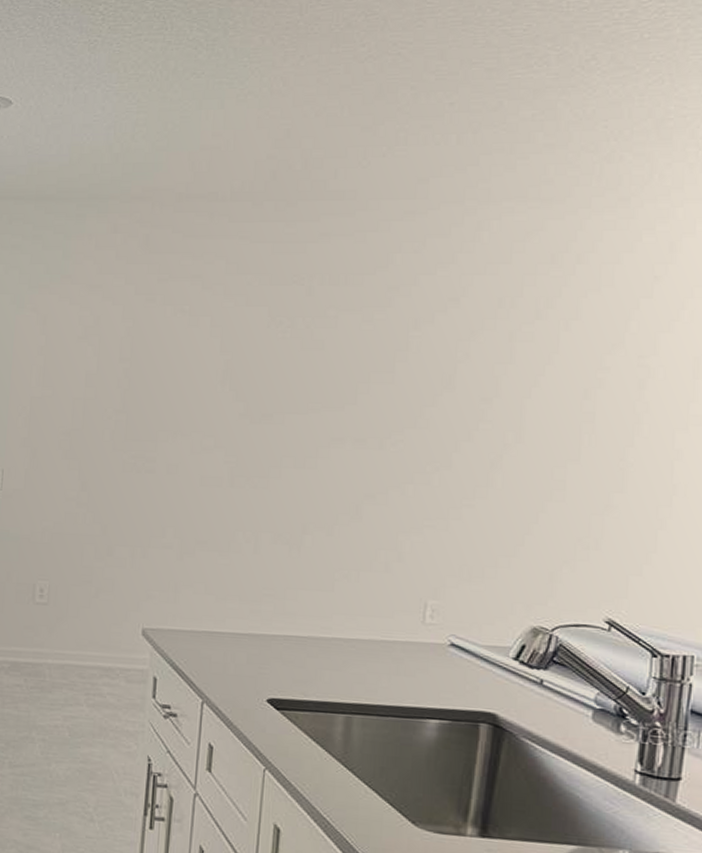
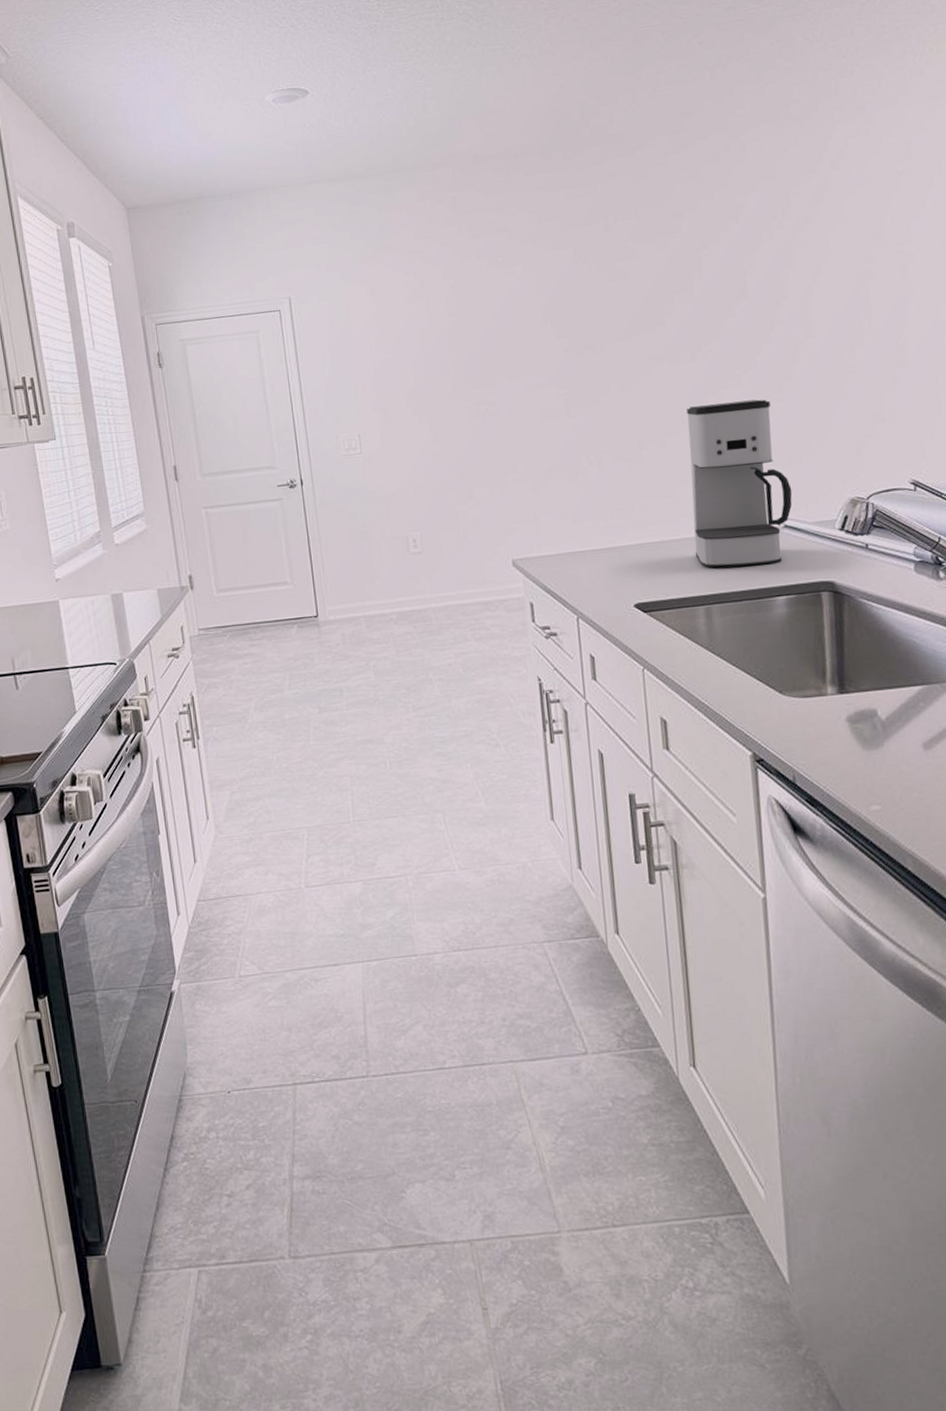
coffee maker: none [344,498,467,683] -> present [687,399,793,568]

